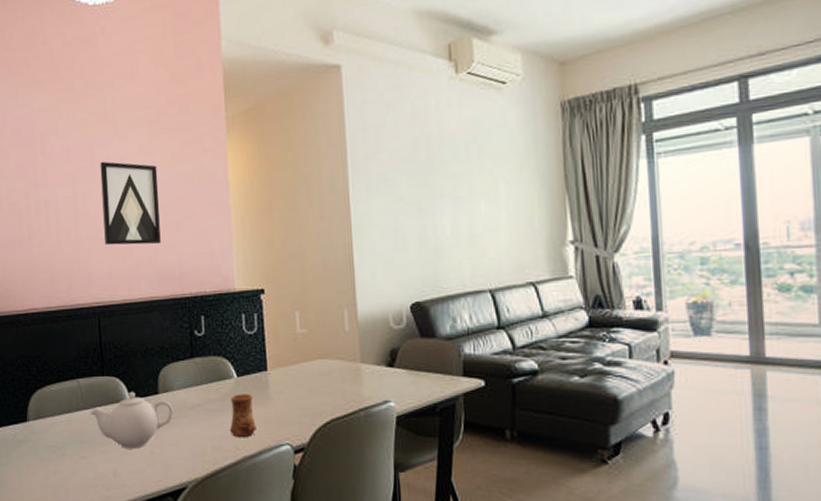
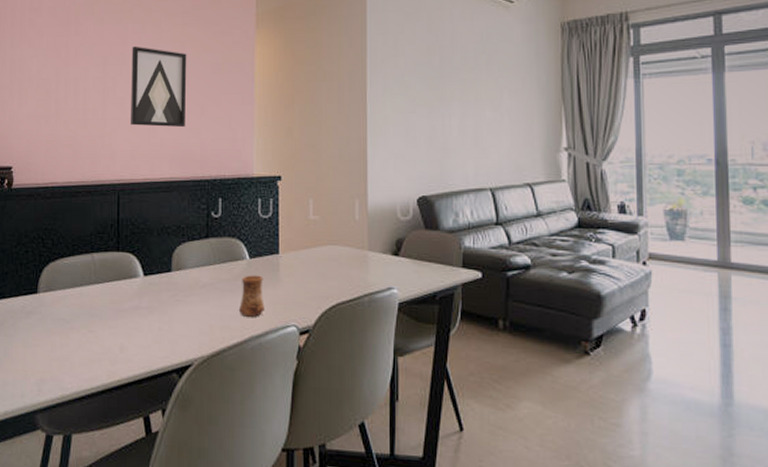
teapot: present [90,391,174,449] -> none [102,268,185,325]

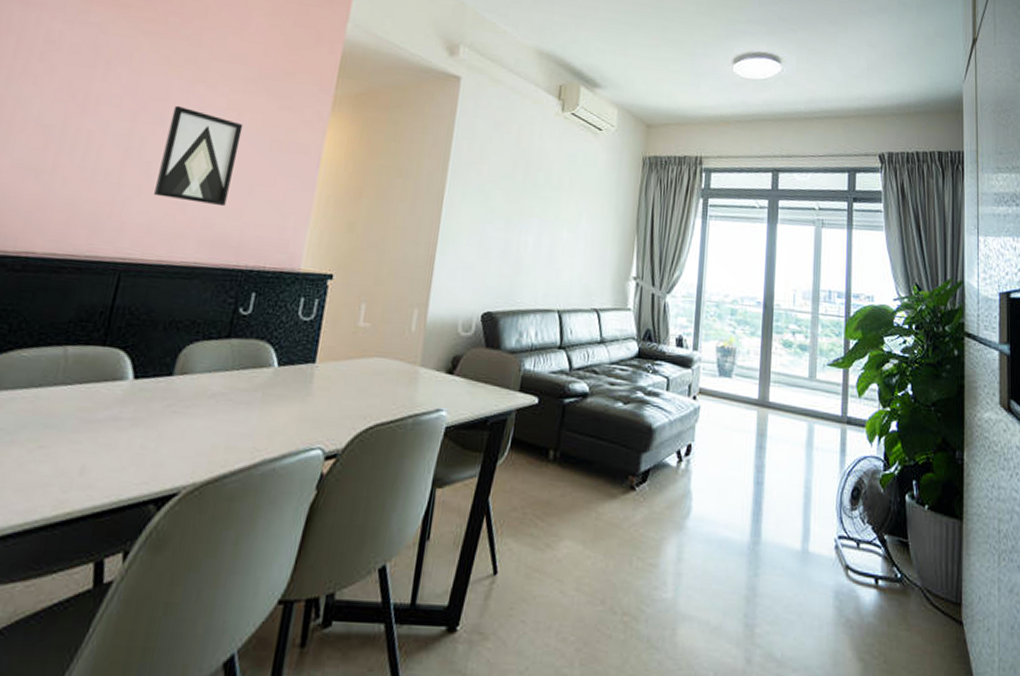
cup: present [238,275,265,317] -> none [252,385,291,437]

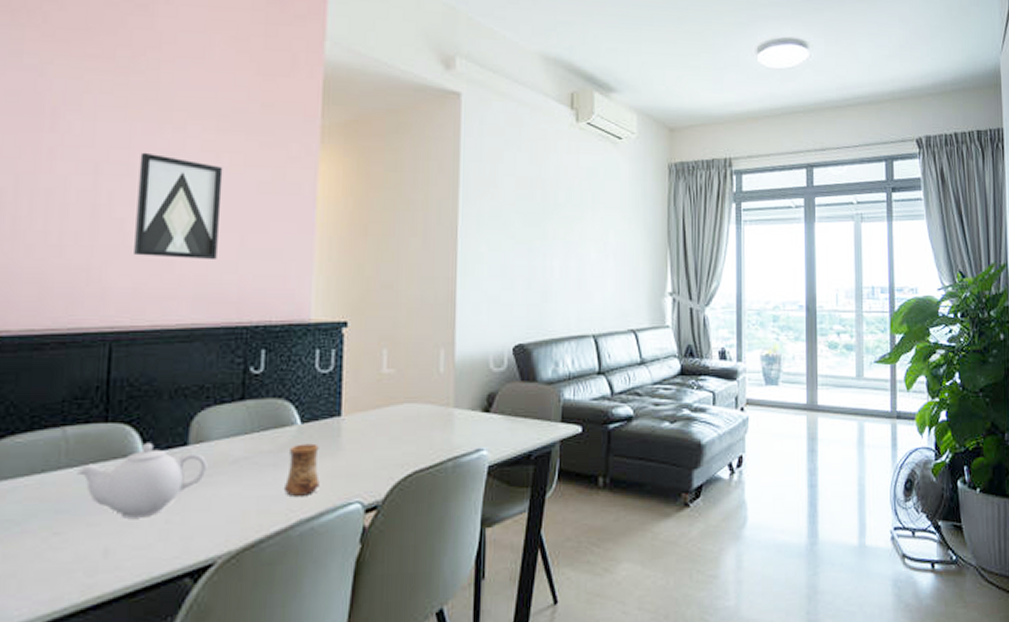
teapot: none [70,368,188,441] -> present [77,442,208,519]
cup: none [252,385,291,437] -> present [283,443,320,496]

